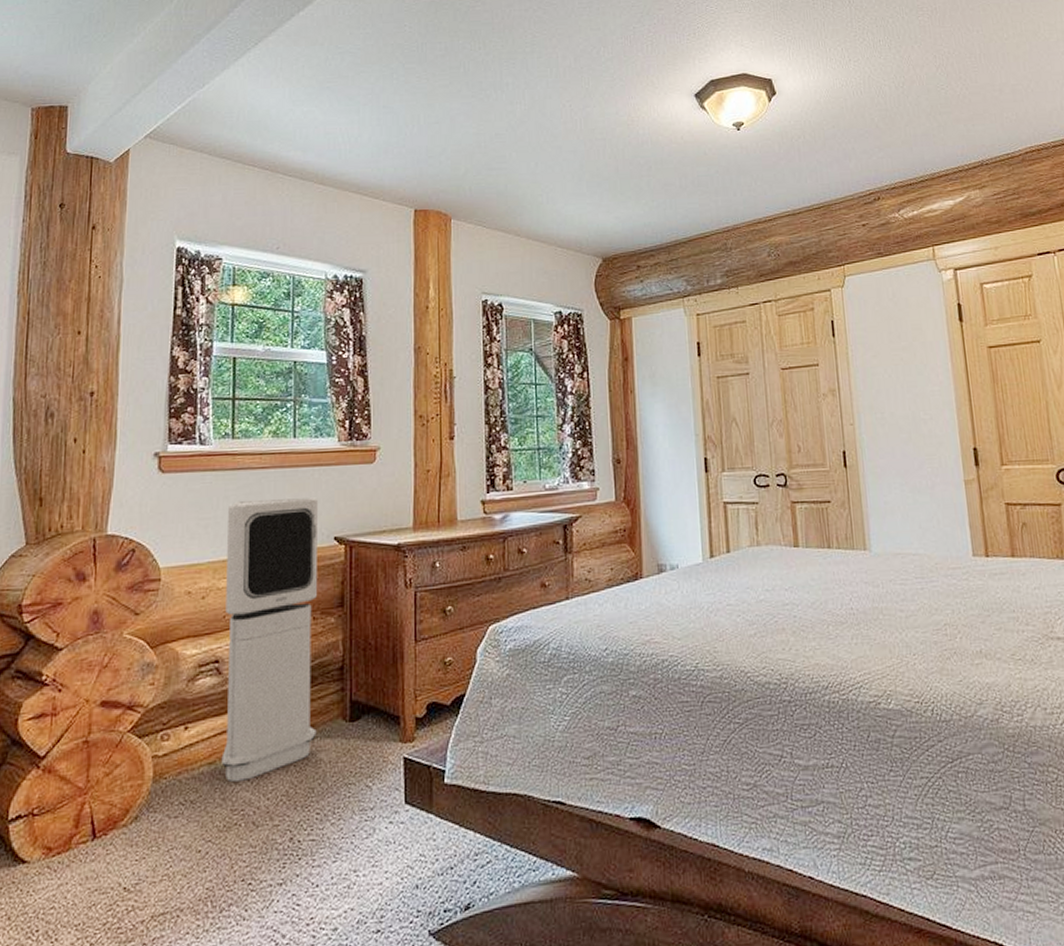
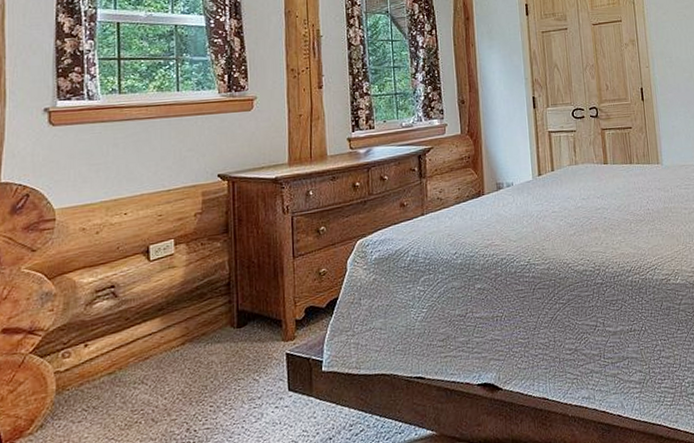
air purifier: present [221,497,318,782] -> none [118,142,208,387]

